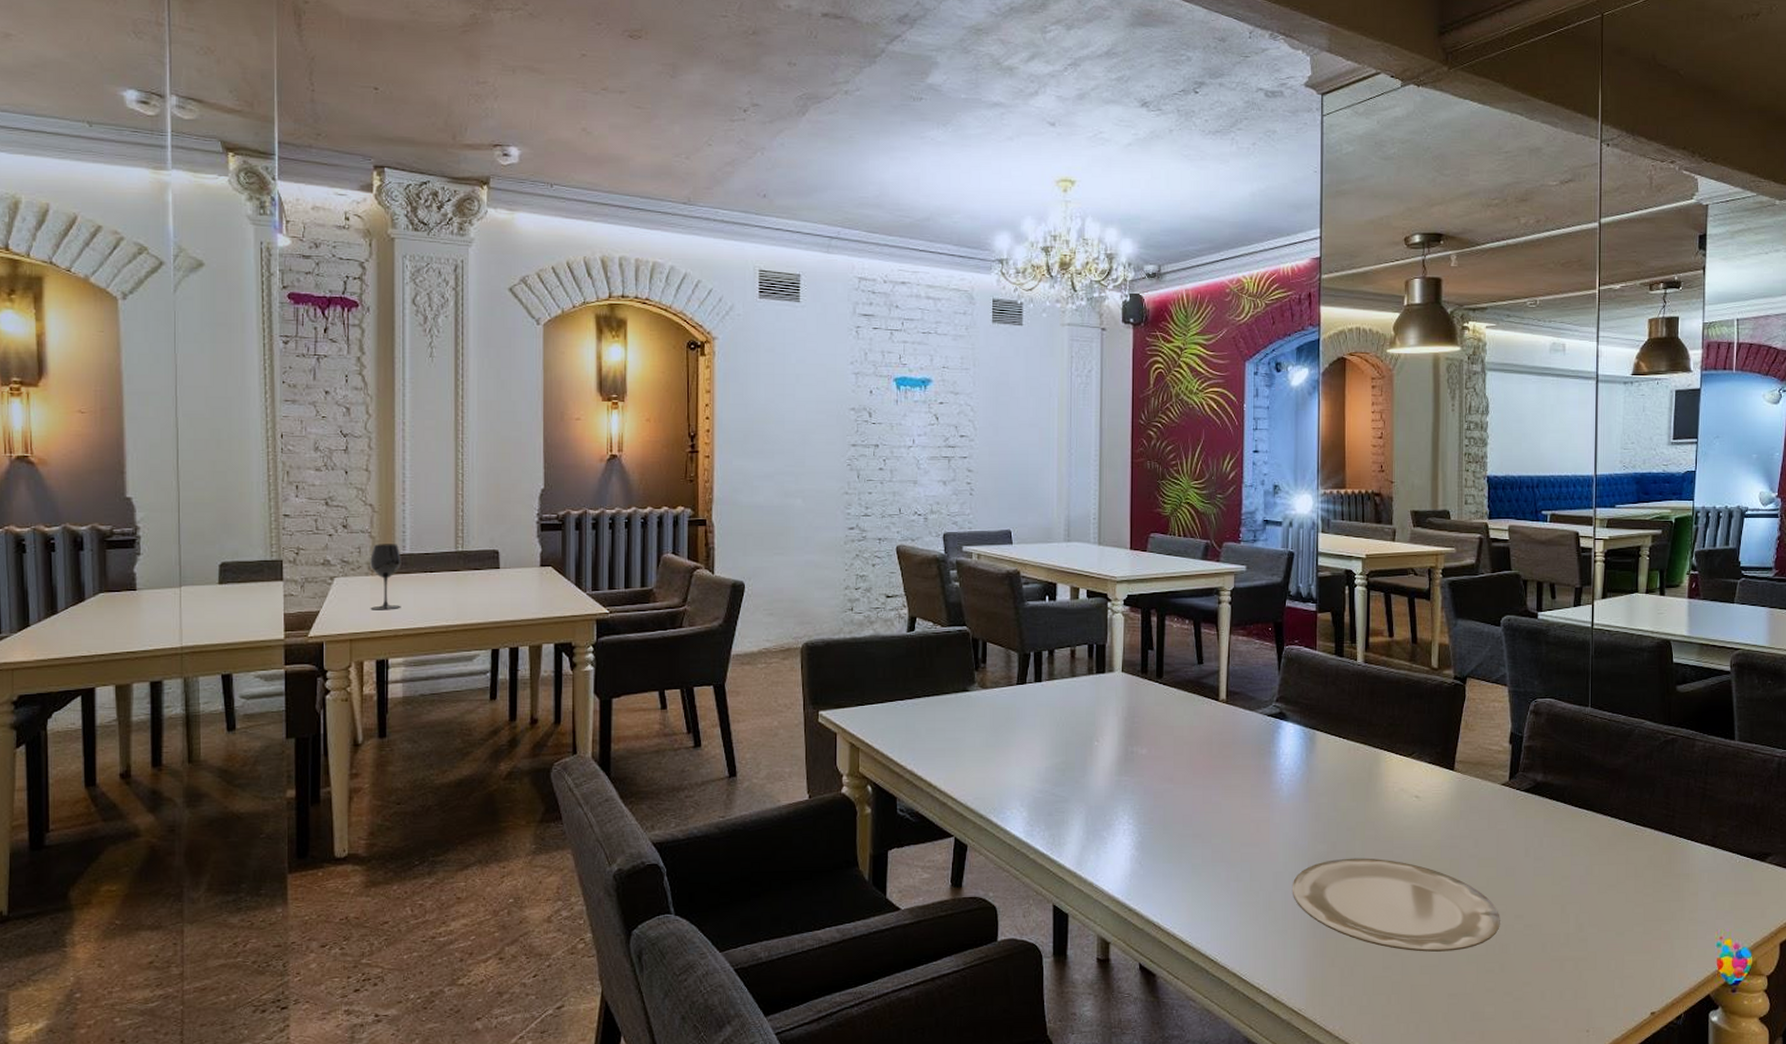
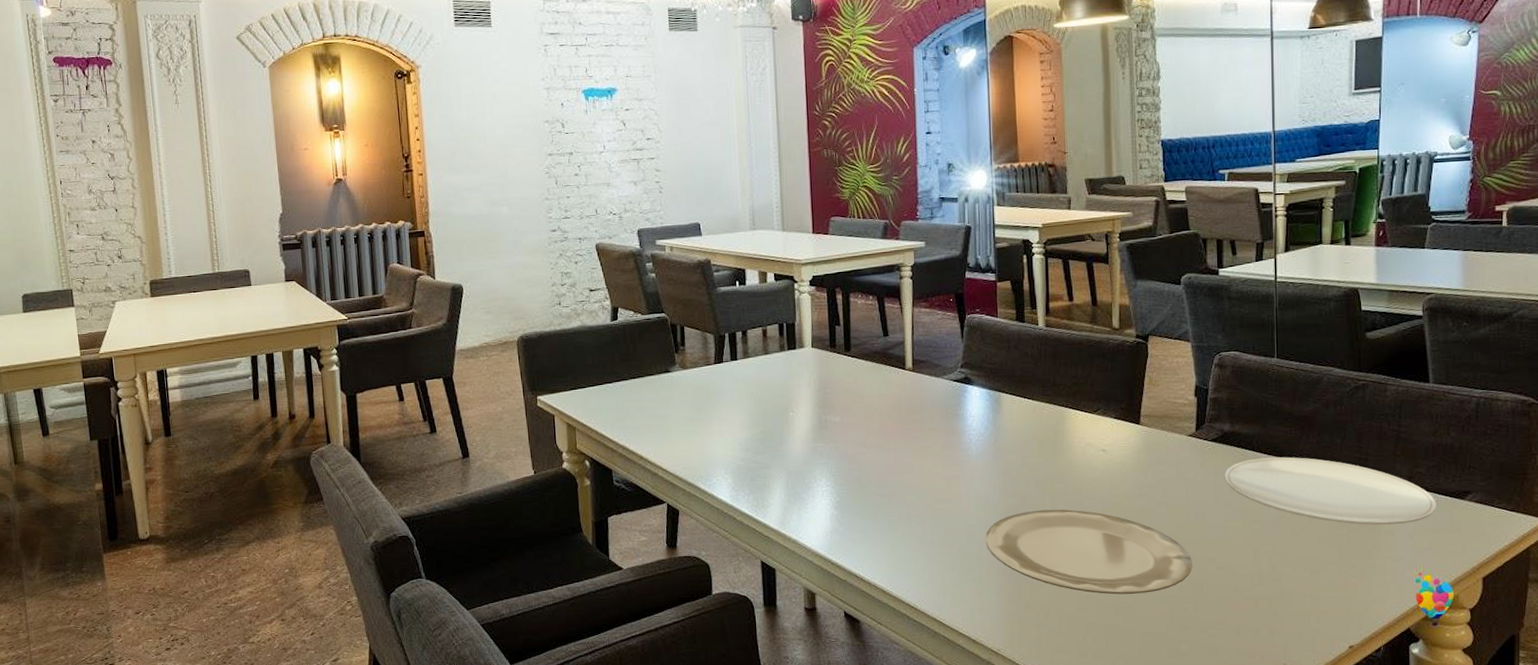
wineglass: present [370,544,401,610] -> none [143,269,173,328]
plate: none [1535,811,1738,885] -> present [1224,457,1436,525]

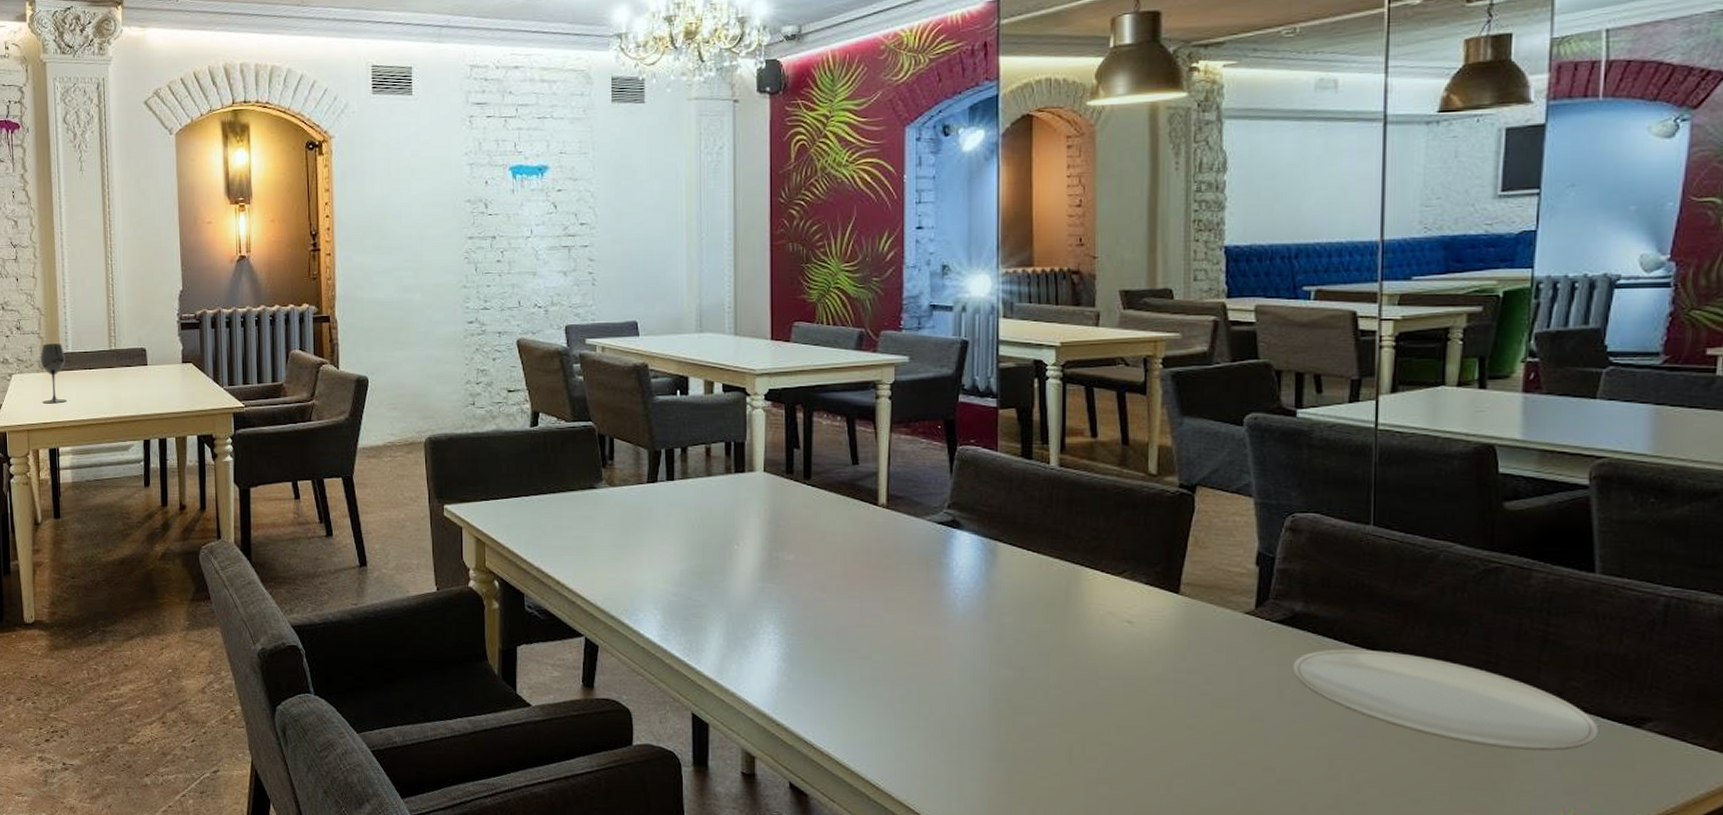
wineglass: none [143,269,173,328] -> present [40,344,67,404]
plate: present [985,509,1192,595] -> none [969,686,1243,802]

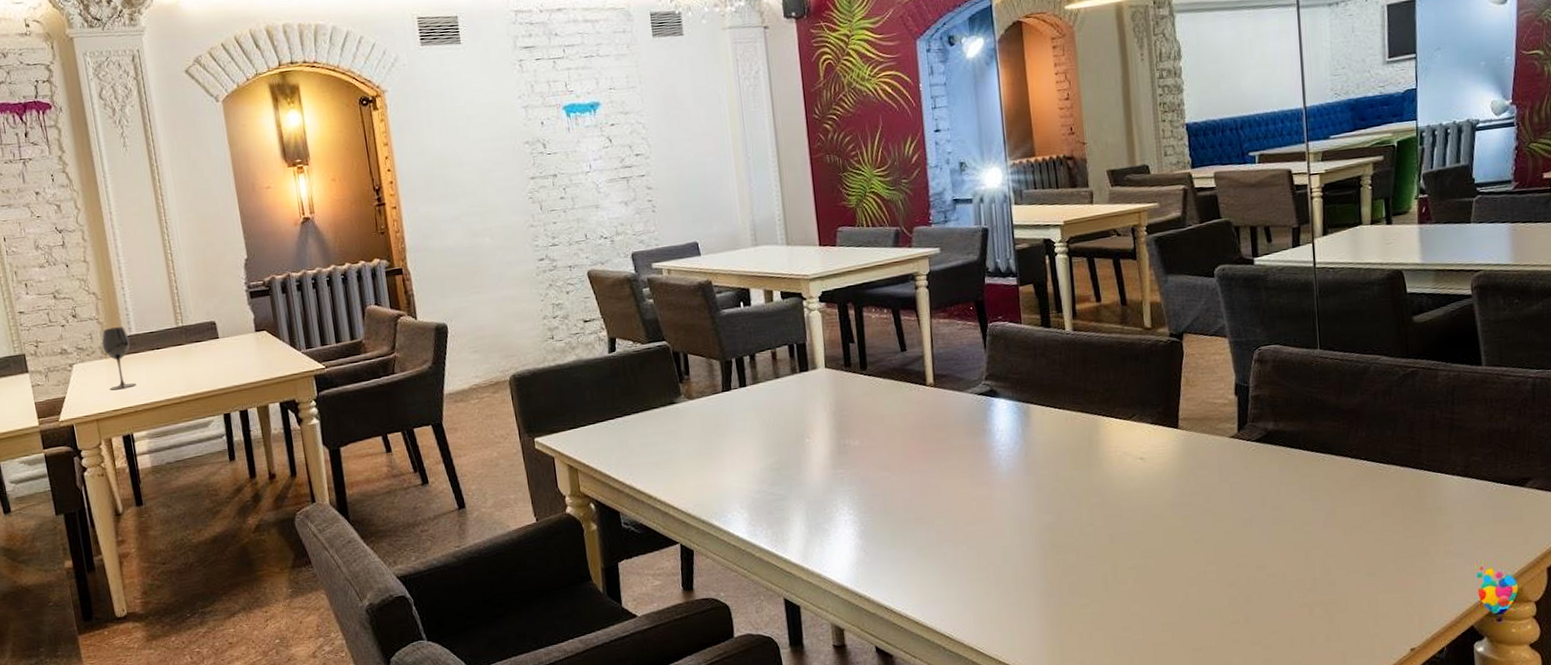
plate: present [1292,649,1598,751] -> none [1270,453,1495,520]

